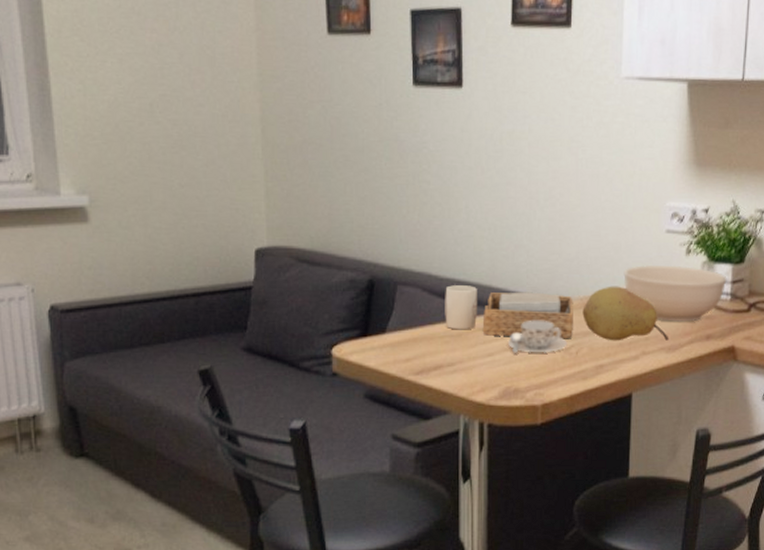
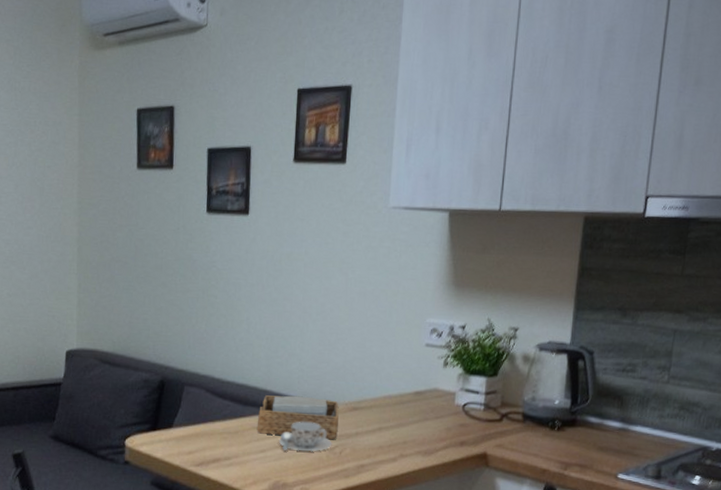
mug: present [445,285,478,330] -> none [224,387,254,428]
fruit: present [582,286,669,341] -> none [347,393,426,445]
bowl: present [623,265,727,322] -> none [385,375,481,429]

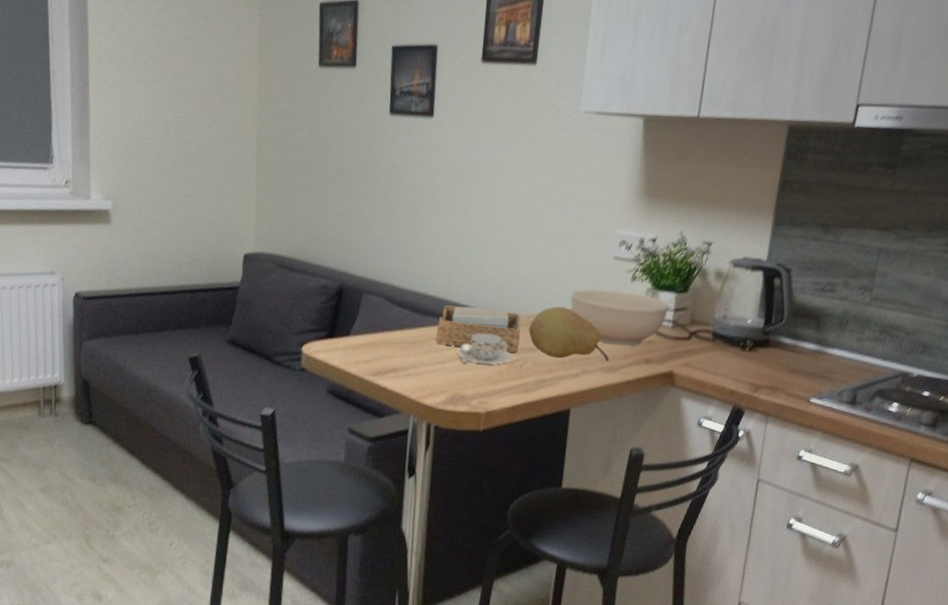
fruit: none [347,393,426,445] -> present [528,306,610,362]
bowl: none [385,375,481,429] -> present [570,289,670,345]

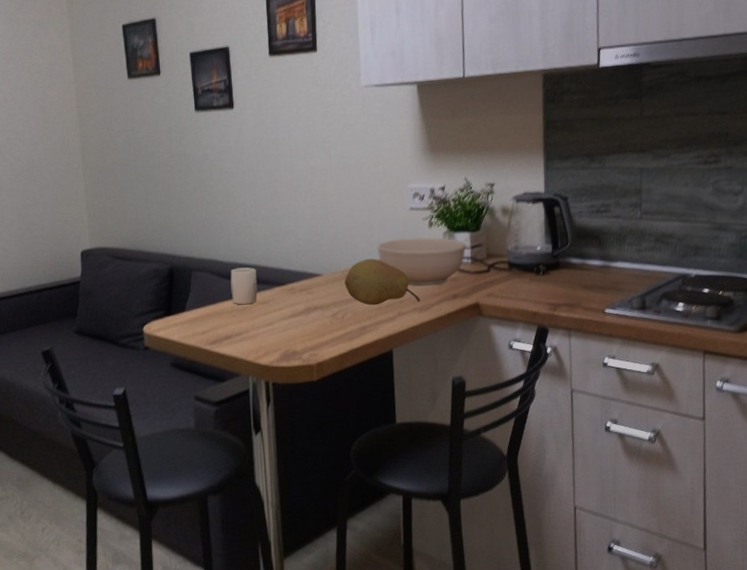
mug: none [402,296,434,338] -> present [230,267,258,305]
napkin holder: present [435,305,521,354] -> none [262,268,338,308]
teacup: present [457,333,513,365] -> none [284,292,334,321]

